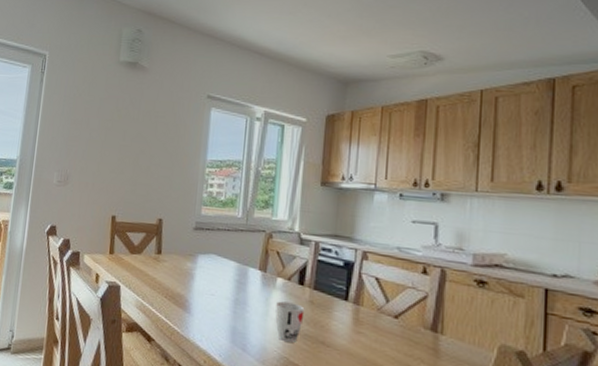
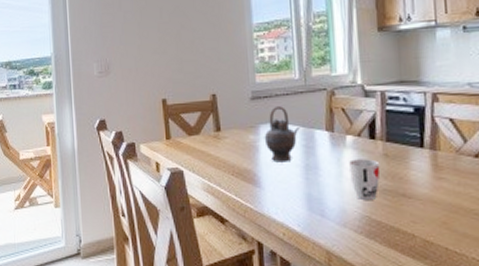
teapot: none [200,240,235,294] -> present [264,106,300,163]

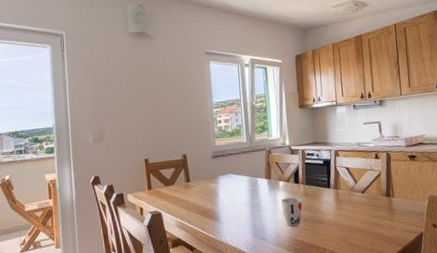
teapot: present [264,106,300,163] -> none [222,162,247,203]

